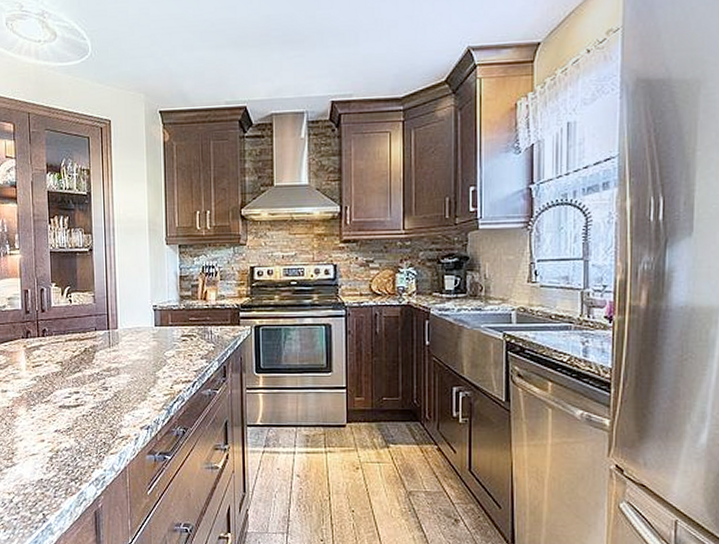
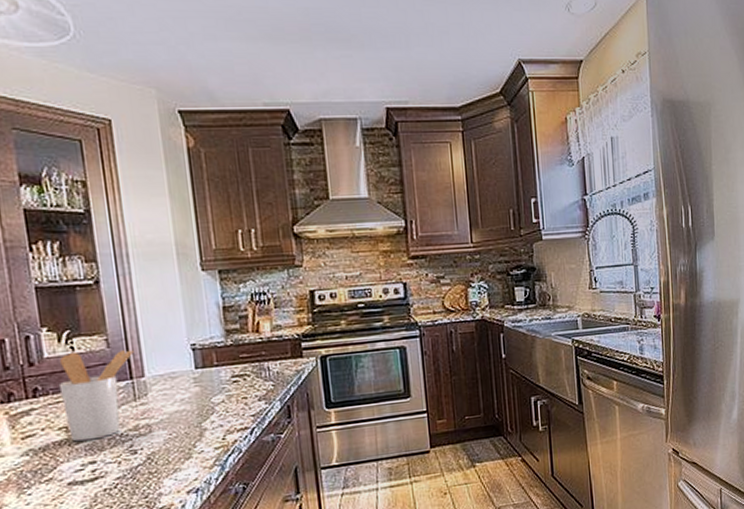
utensil holder: none [59,304,112,375] -> present [58,349,134,442]

